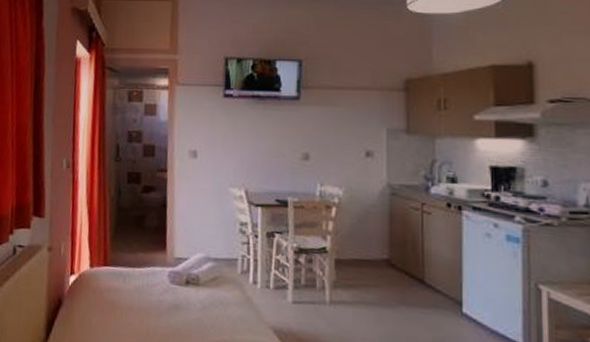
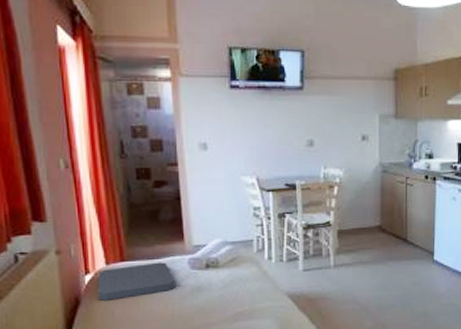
cushion: none [79,271,153,306] -> present [97,262,175,301]

